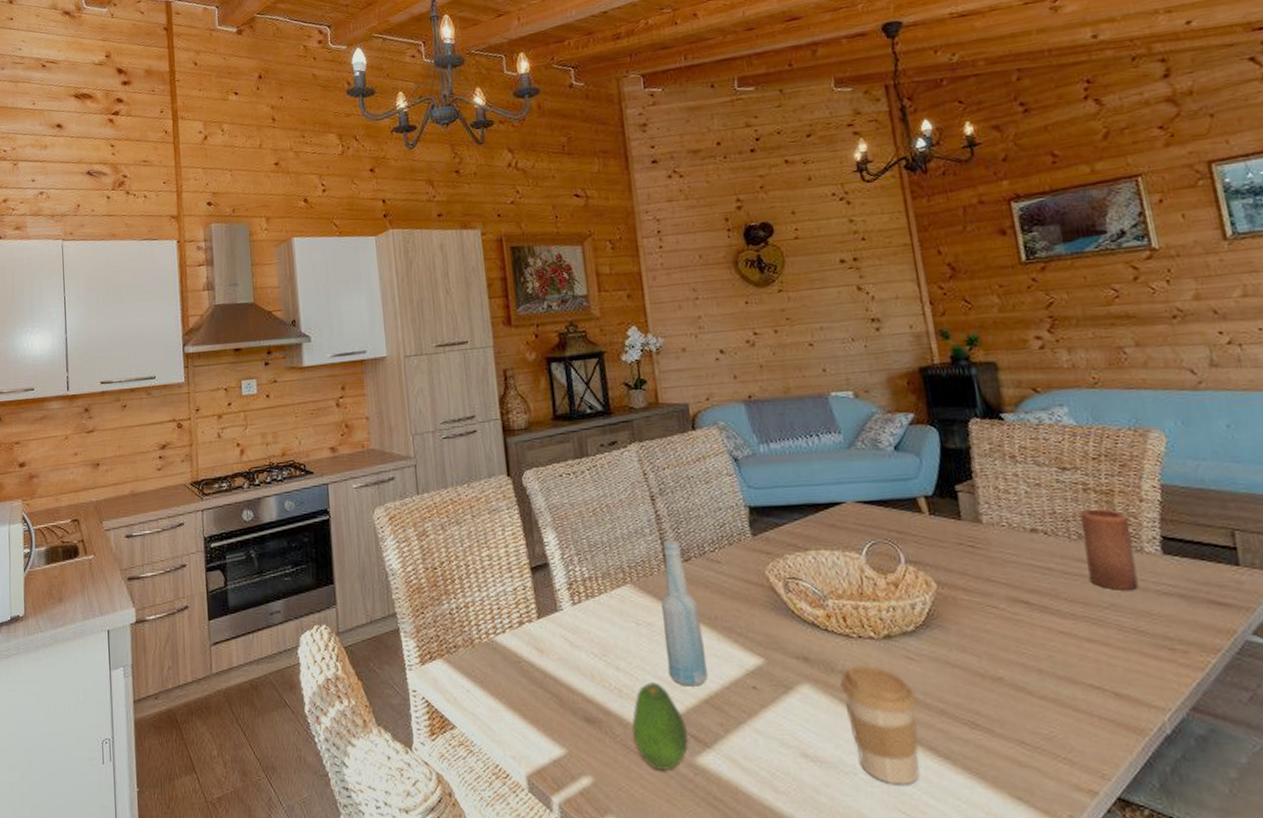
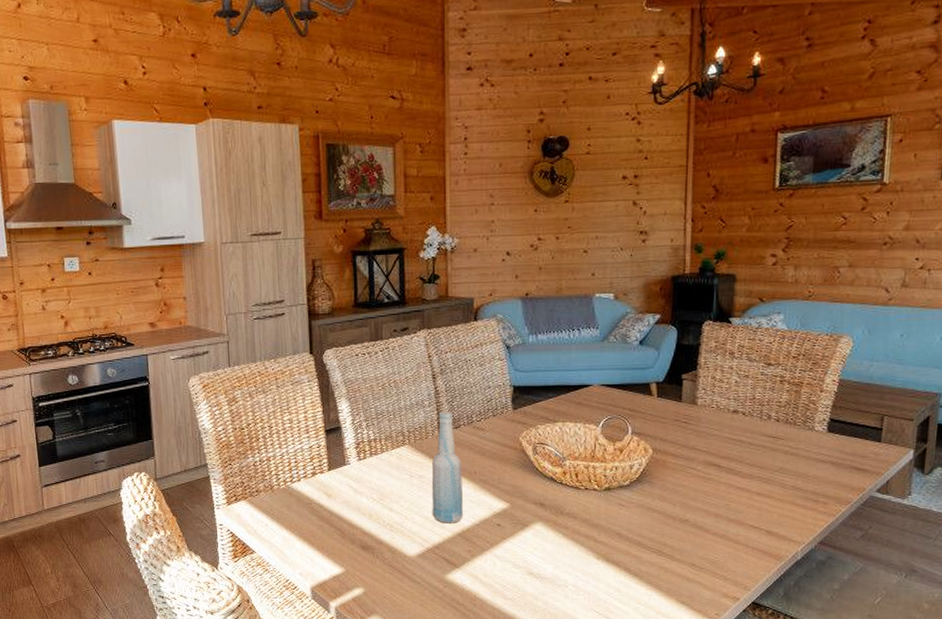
fruit: present [632,682,690,770] -> none [398,520,443,584]
coffee cup: present [840,664,920,785] -> none [565,509,622,594]
candle: present [1079,508,1139,590] -> none [768,396,809,458]

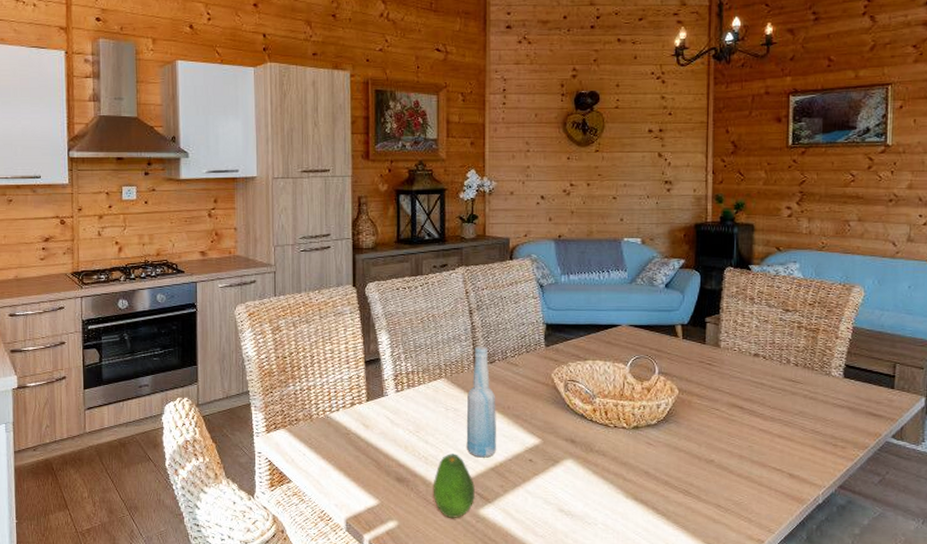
fruit: none [398,520,443,584] -> present [433,453,476,518]

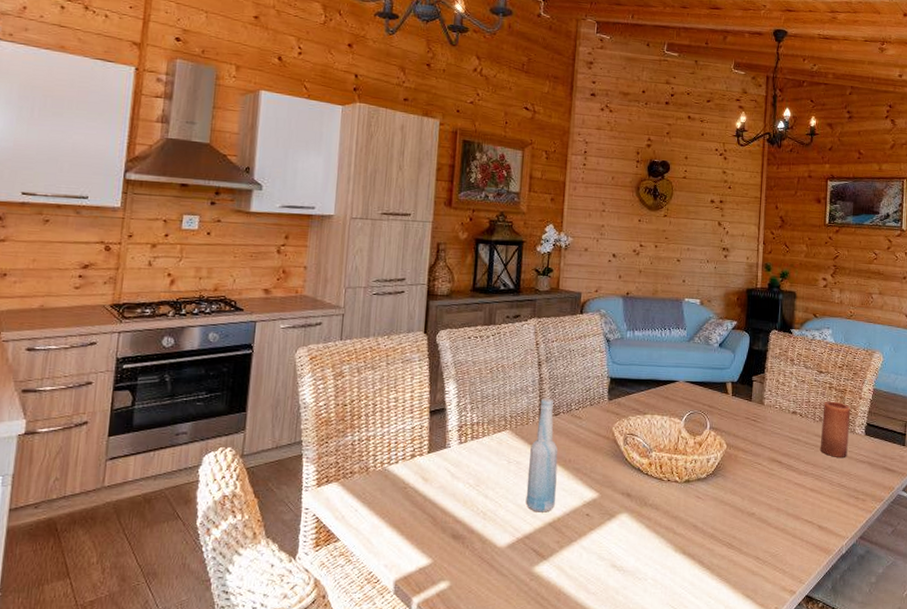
fruit: present [433,453,476,518] -> none [488,508,532,577]
candle: none [788,341,825,402] -> present [820,401,851,457]

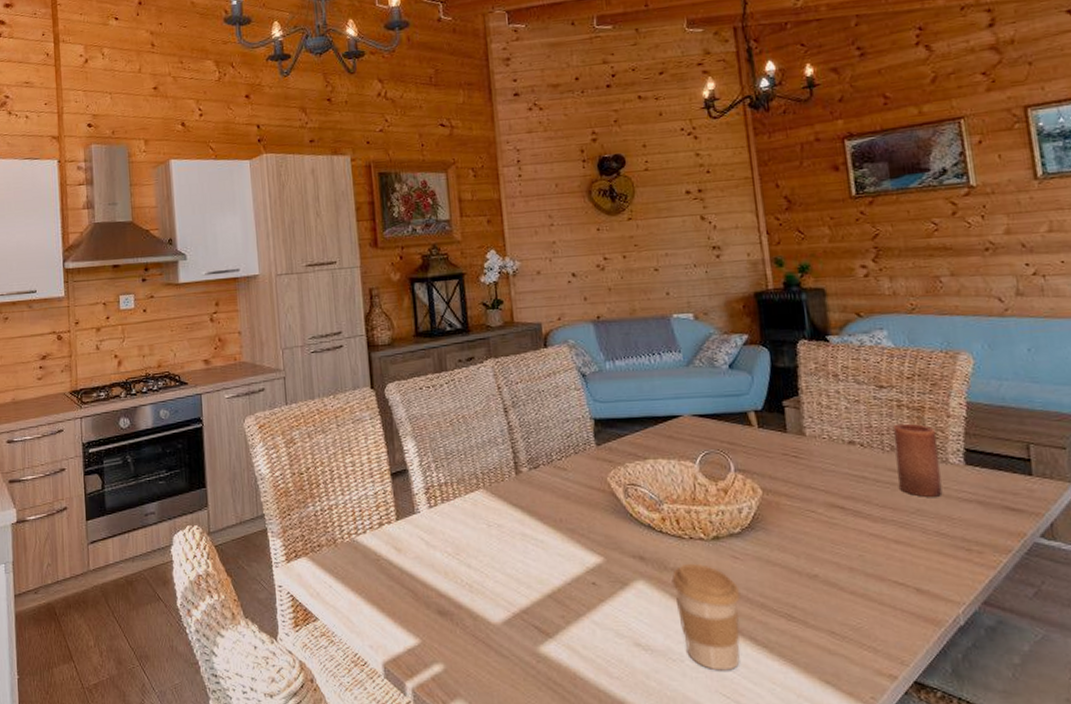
bottle: present [525,398,559,513] -> none [511,449,551,583]
coffee cup: none [648,500,698,588] -> present [671,563,741,671]

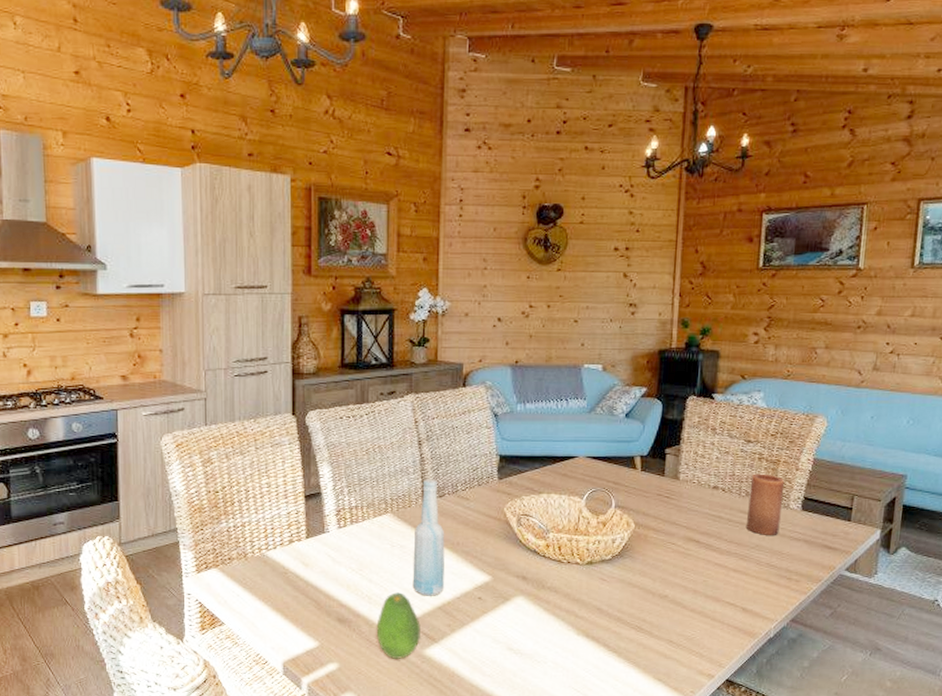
fruit: none [481,579,533,658] -> present [376,592,422,659]
bottle: none [511,449,551,583] -> present [412,479,445,596]
coffee cup: present [671,563,741,671] -> none [547,583,603,671]

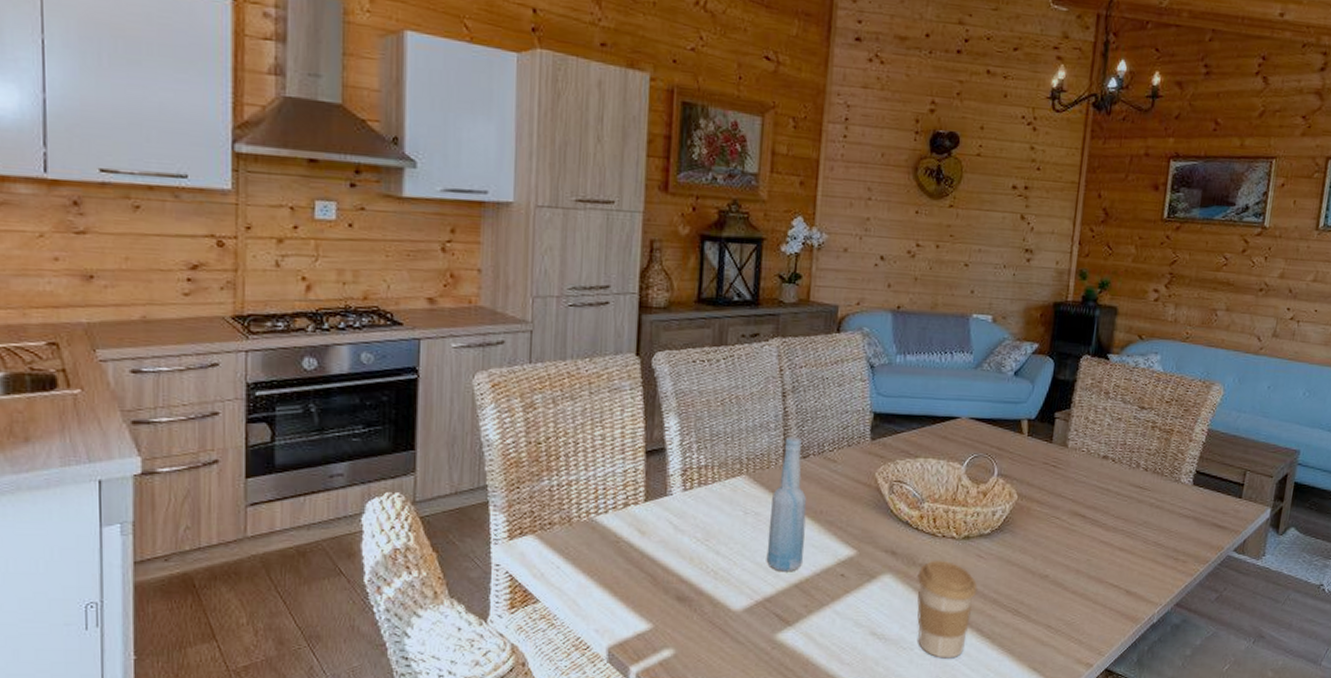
fruit: present [376,592,422,659] -> none [721,567,774,644]
coffee cup: none [547,583,603,671] -> present [917,560,978,659]
candle: present [745,473,785,535] -> none [1134,443,1178,511]

